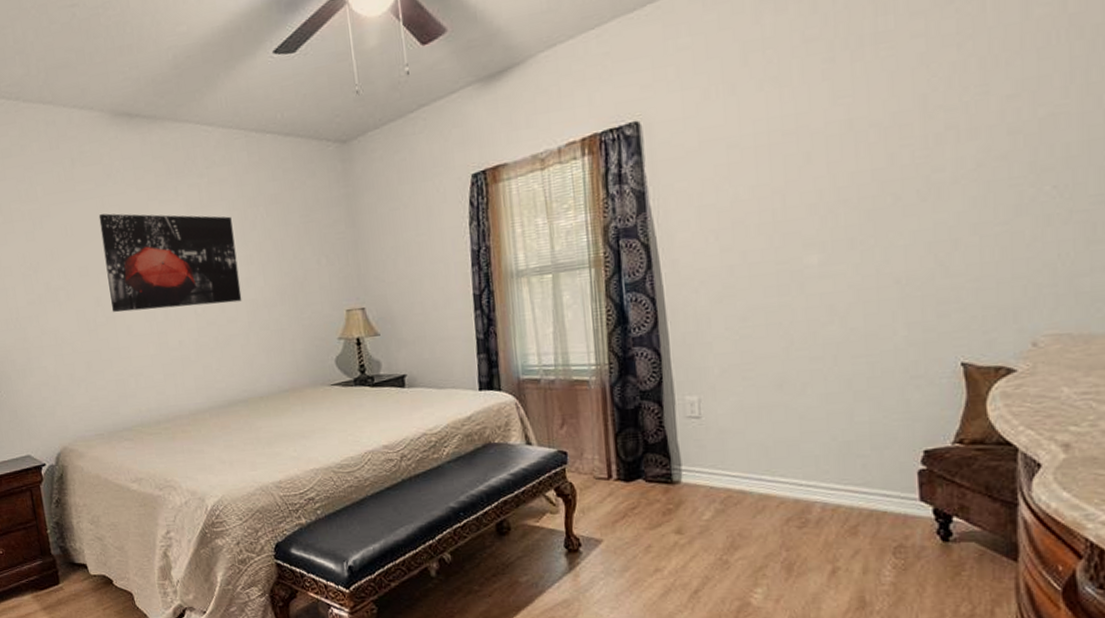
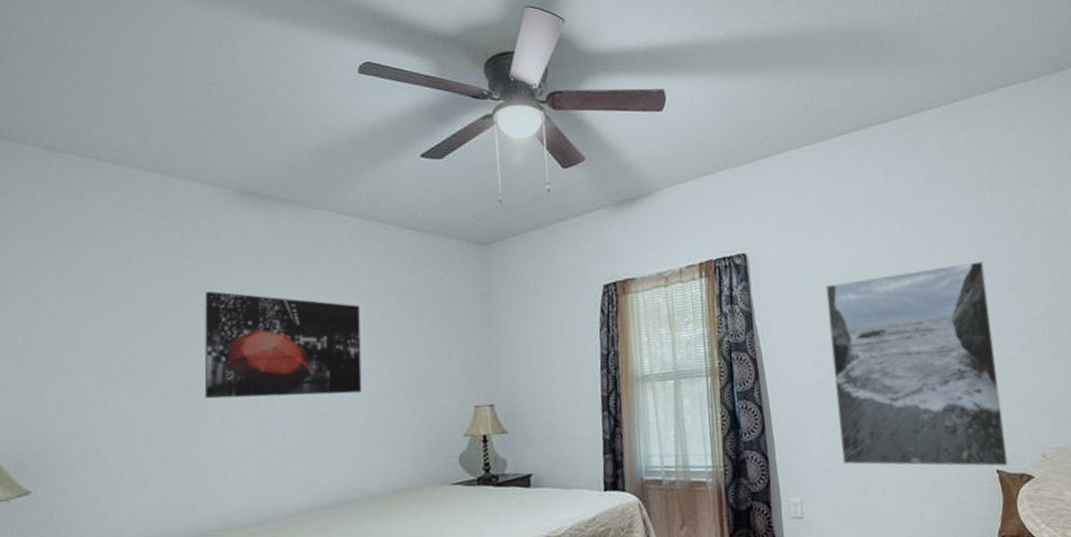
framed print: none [740,97,979,360] -> present [825,260,1008,467]

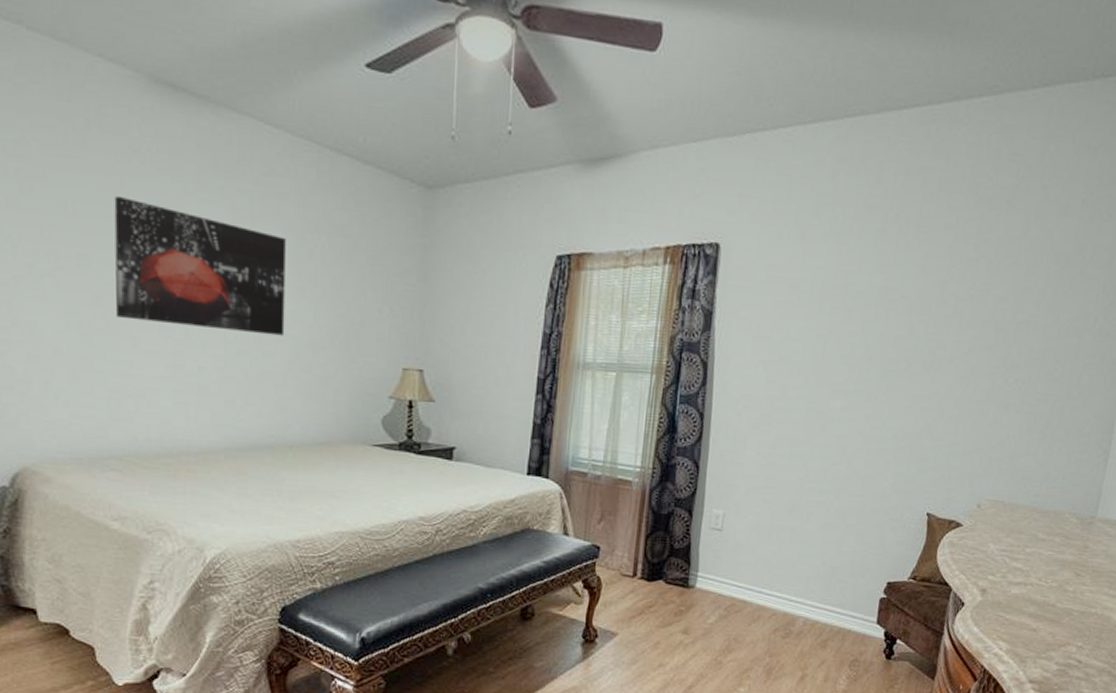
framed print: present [825,260,1008,467] -> none [774,291,976,510]

